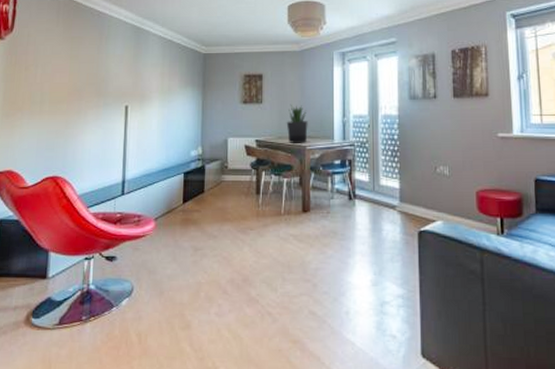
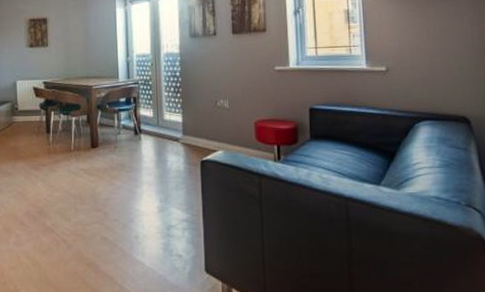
planter: present [286,104,308,143] -> none [72,46,93,84]

